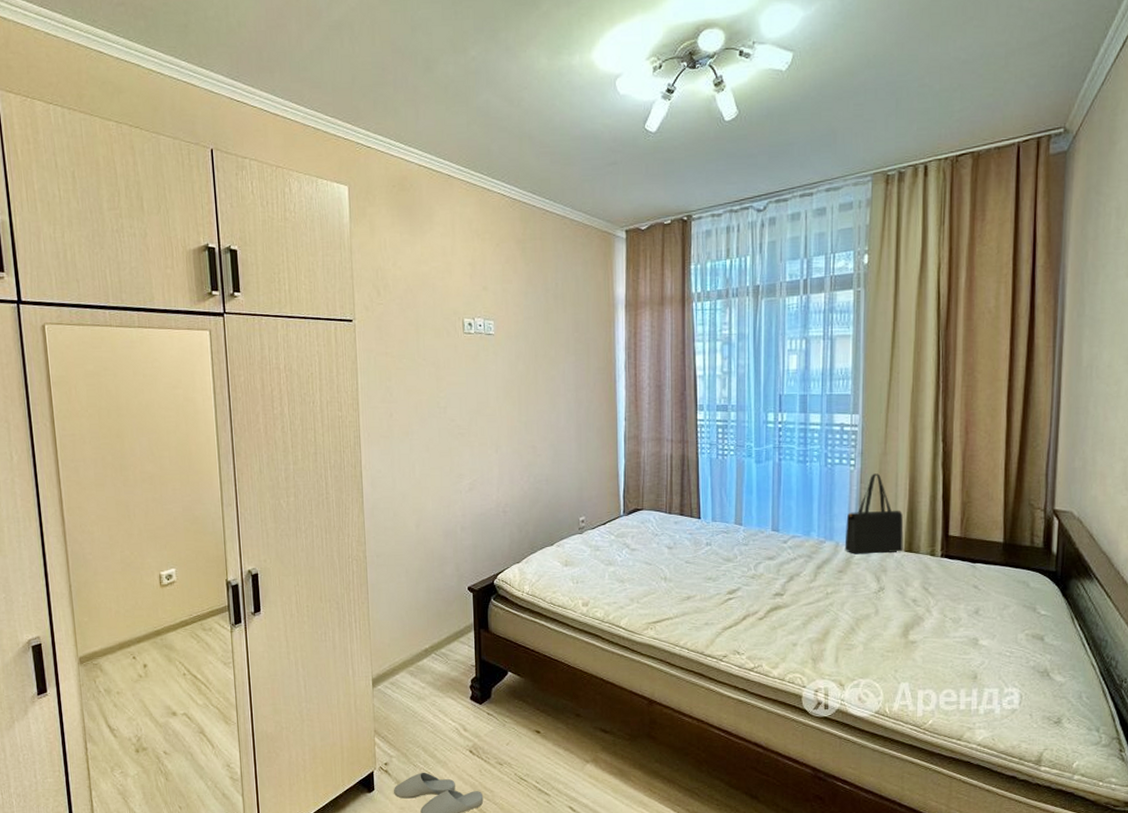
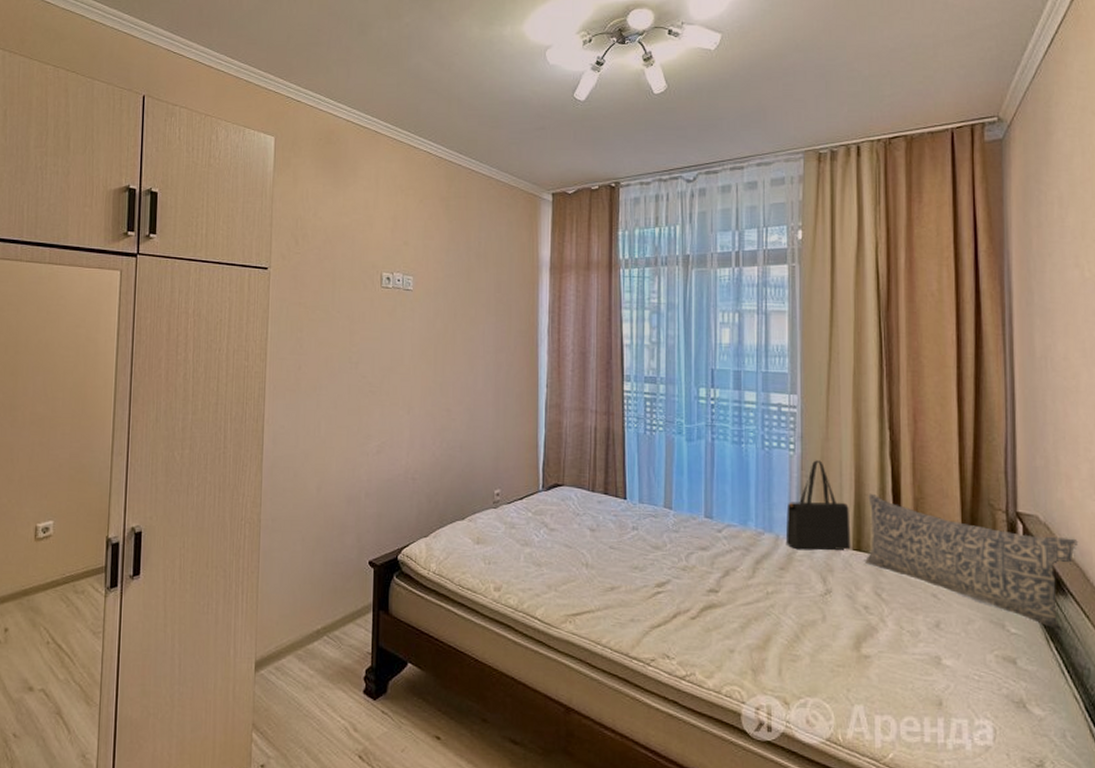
pillow: none [915,500,1105,611] -> present [865,493,1076,632]

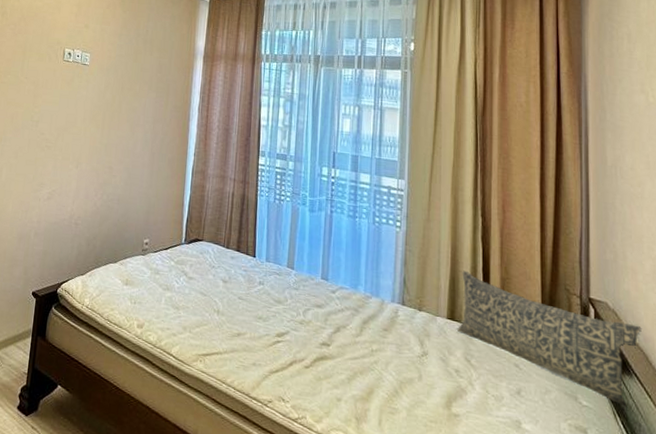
tote bag: present [785,460,851,551] -> none [389,237,446,319]

